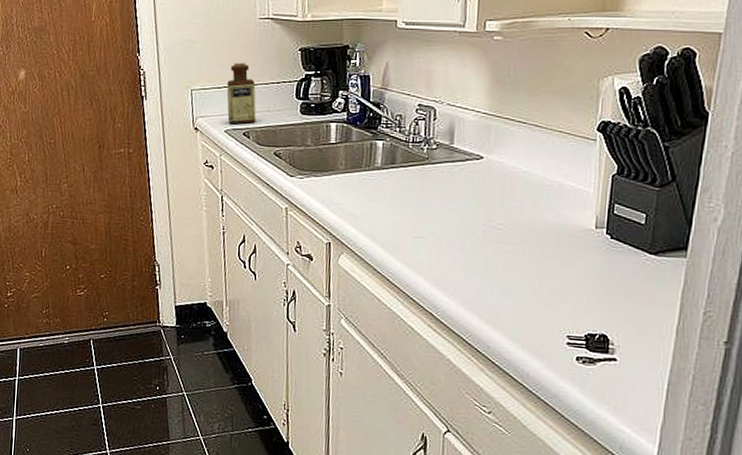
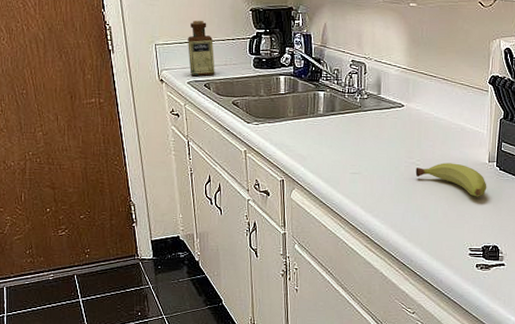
fruit: none [496,227,593,272] -> present [415,163,487,197]

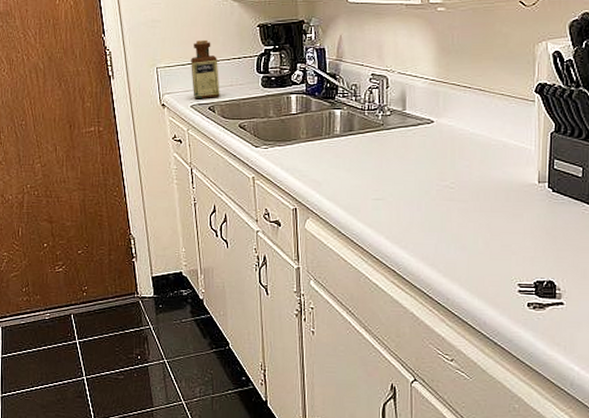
fruit: present [415,163,487,197] -> none [449,185,538,224]

